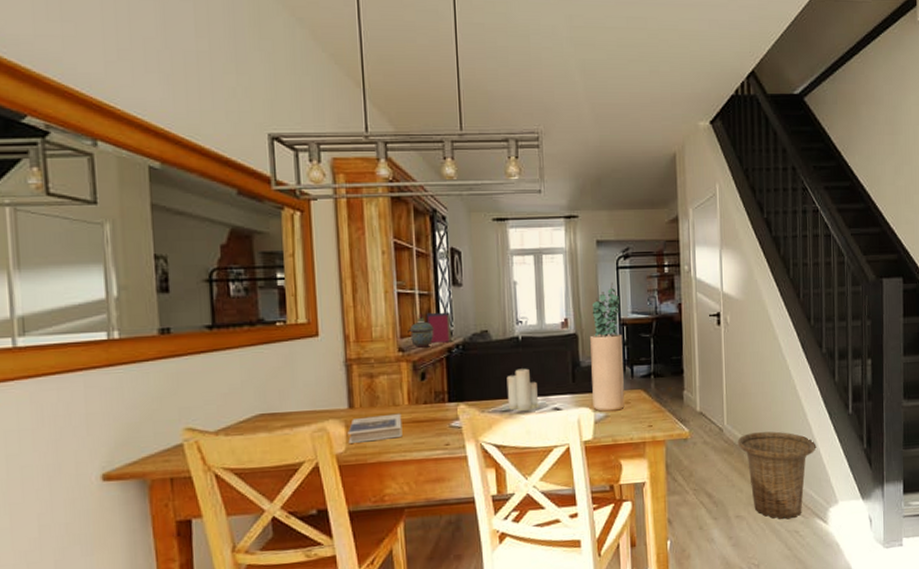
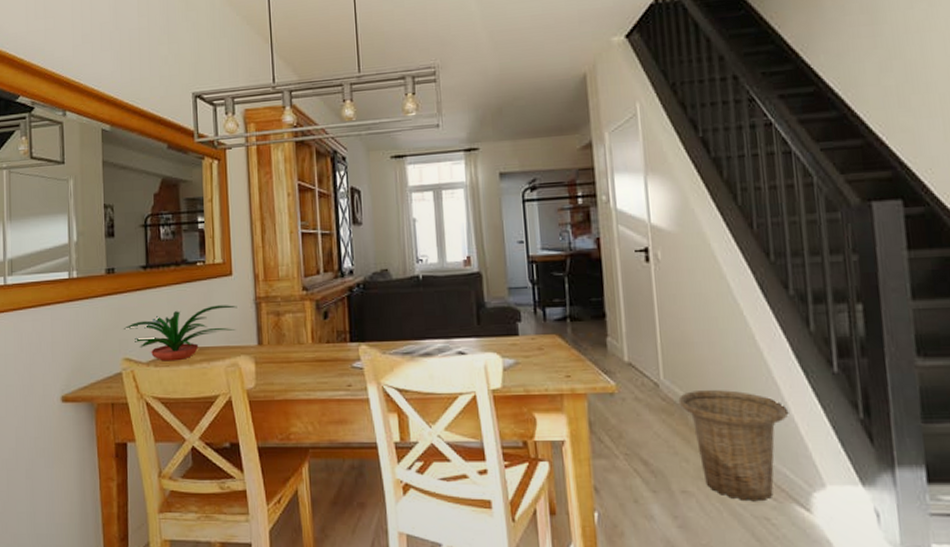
plant: none [184,367,325,430] -> present [123,305,237,362]
hardback book: present [348,413,403,443] -> none [257,351,307,379]
decorative jar: present [409,313,435,348] -> none [312,252,337,287]
books: present [427,312,453,343] -> none [329,250,354,282]
candle: present [506,367,539,412] -> none [407,307,442,355]
vase: present [590,282,625,412] -> none [495,216,537,358]

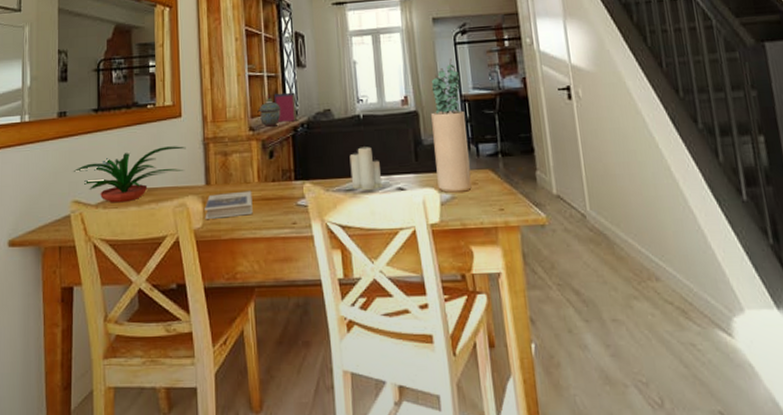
hardback book: none [257,351,307,379] -> present [204,190,253,219]
decorative jar: none [312,252,337,287] -> present [258,93,282,127]
books: none [329,250,354,282] -> present [274,92,298,122]
candle: none [407,307,442,355] -> present [349,145,383,191]
vase: none [495,216,537,358] -> present [431,58,472,193]
basket: present [678,390,787,502] -> none [604,219,705,328]

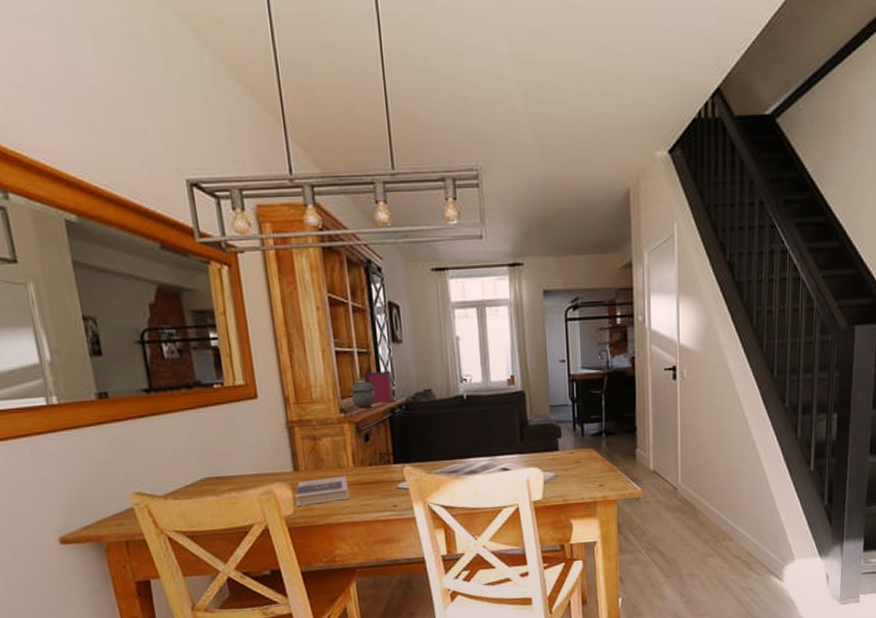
plant: present [73,146,186,203] -> none [129,430,267,494]
candle: present [349,145,383,191] -> none [452,427,487,473]
vase: present [431,58,472,193] -> none [538,335,575,472]

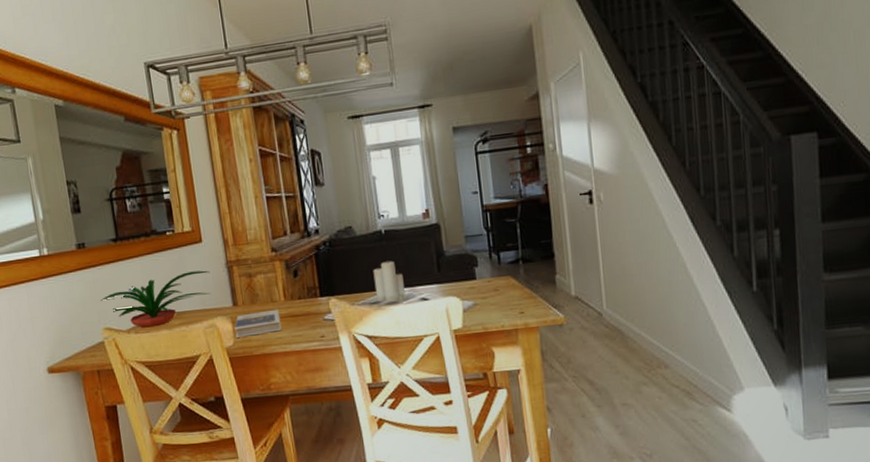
plant: none [129,430,267,494] -> present [100,270,211,328]
decorative jar: present [349,372,376,409] -> none [279,214,303,247]
books: present [367,370,395,403] -> none [294,211,320,242]
candle: none [452,427,487,473] -> present [373,260,407,303]

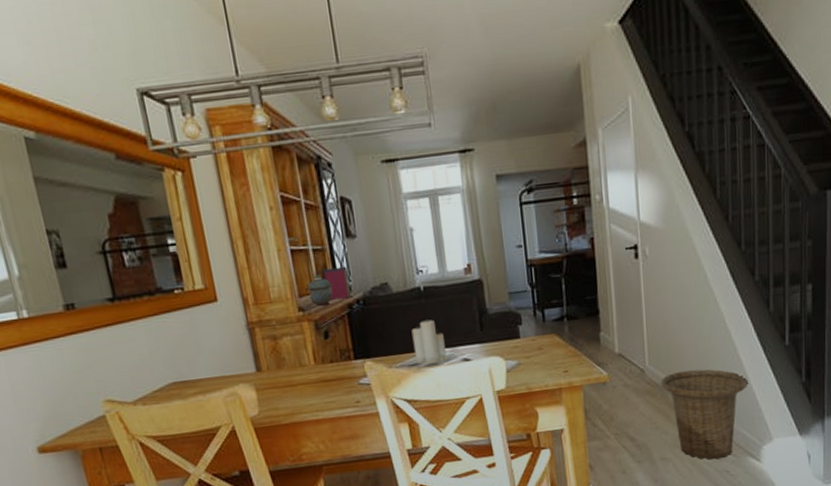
plant: present [100,270,211,328] -> none [98,333,230,399]
hardback book: present [234,308,282,338] -> none [258,373,313,406]
decorative jar: none [279,214,303,247] -> present [307,269,333,306]
books: none [294,211,320,242] -> present [323,266,352,300]
basket: none [619,314,713,408] -> present [660,369,747,460]

